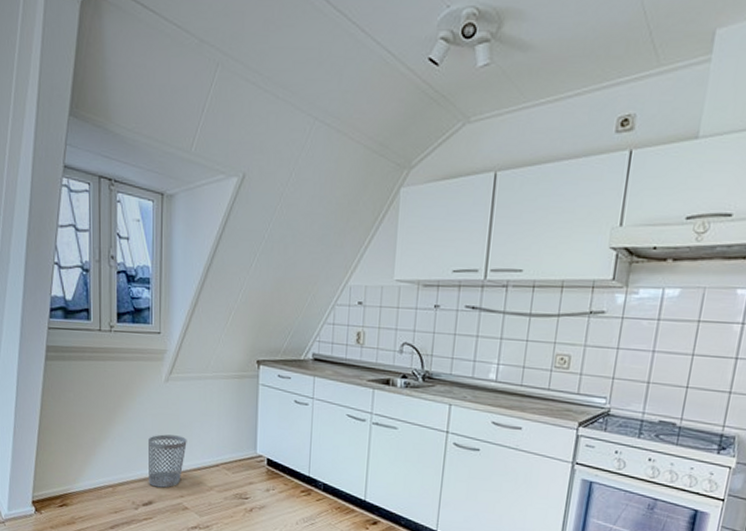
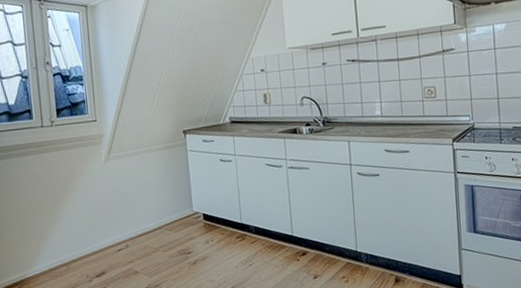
wastebasket: present [147,434,187,488] -> none [95,207,131,258]

